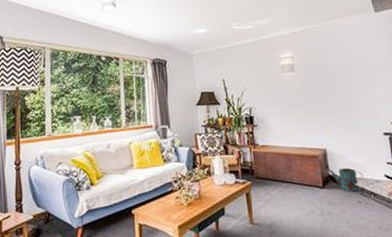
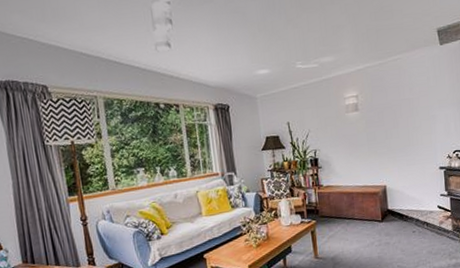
watering can: present [324,164,363,192] -> none [383,200,418,224]

